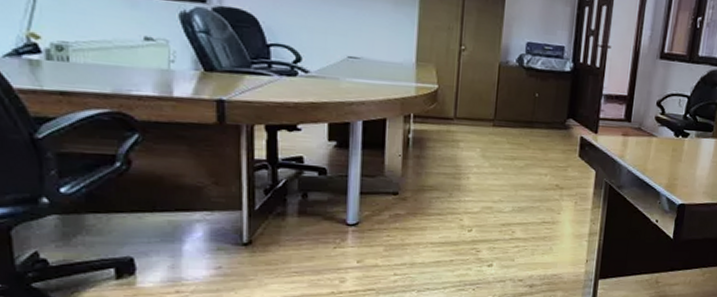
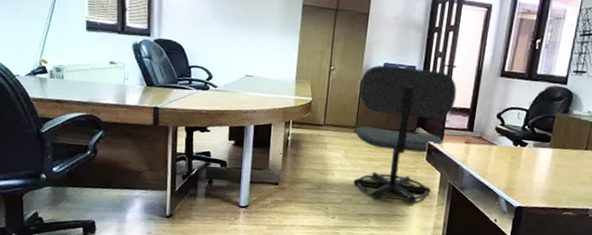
office chair: none [493,44,612,208] -> present [353,65,457,204]

